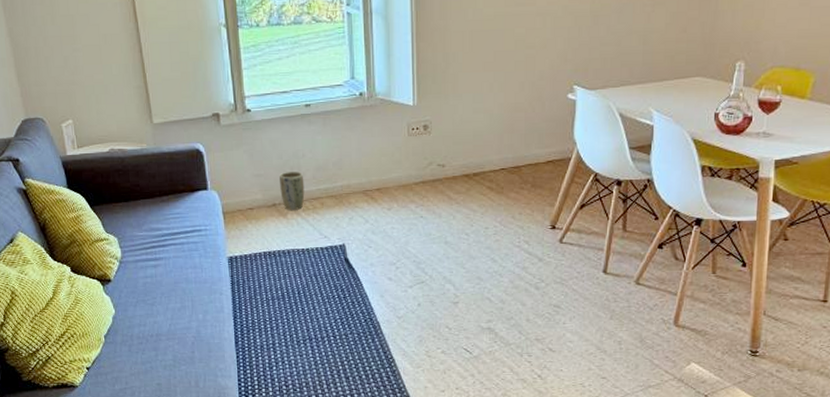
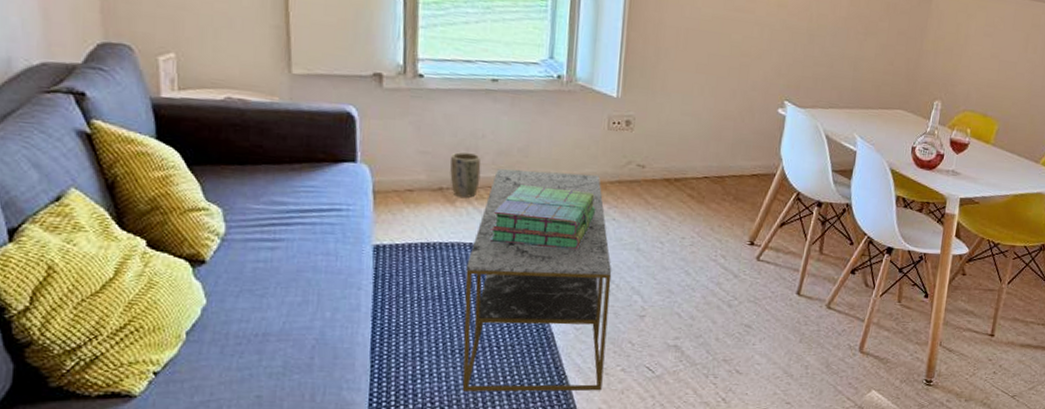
coffee table: none [301,178,426,376] -> present [462,169,612,392]
stack of books: none [317,194,405,248] -> present [489,185,596,250]

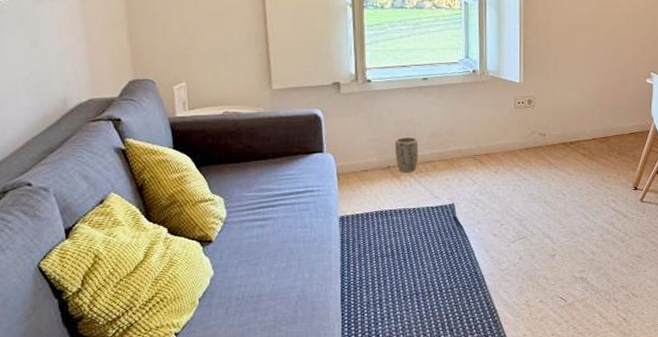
coffee table: present [462,169,612,392] -> none [412,145,526,330]
stack of books: present [489,185,596,250] -> none [428,158,510,207]

